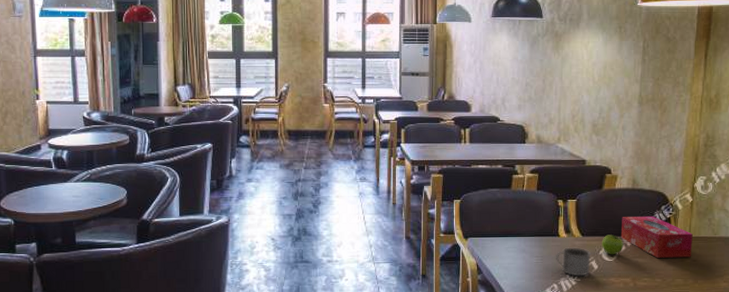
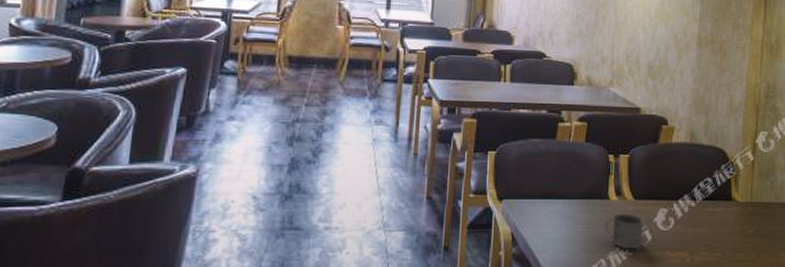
fruit: present [602,234,624,255] -> none [656,198,680,223]
tissue box: present [620,216,693,258] -> none [677,177,754,227]

